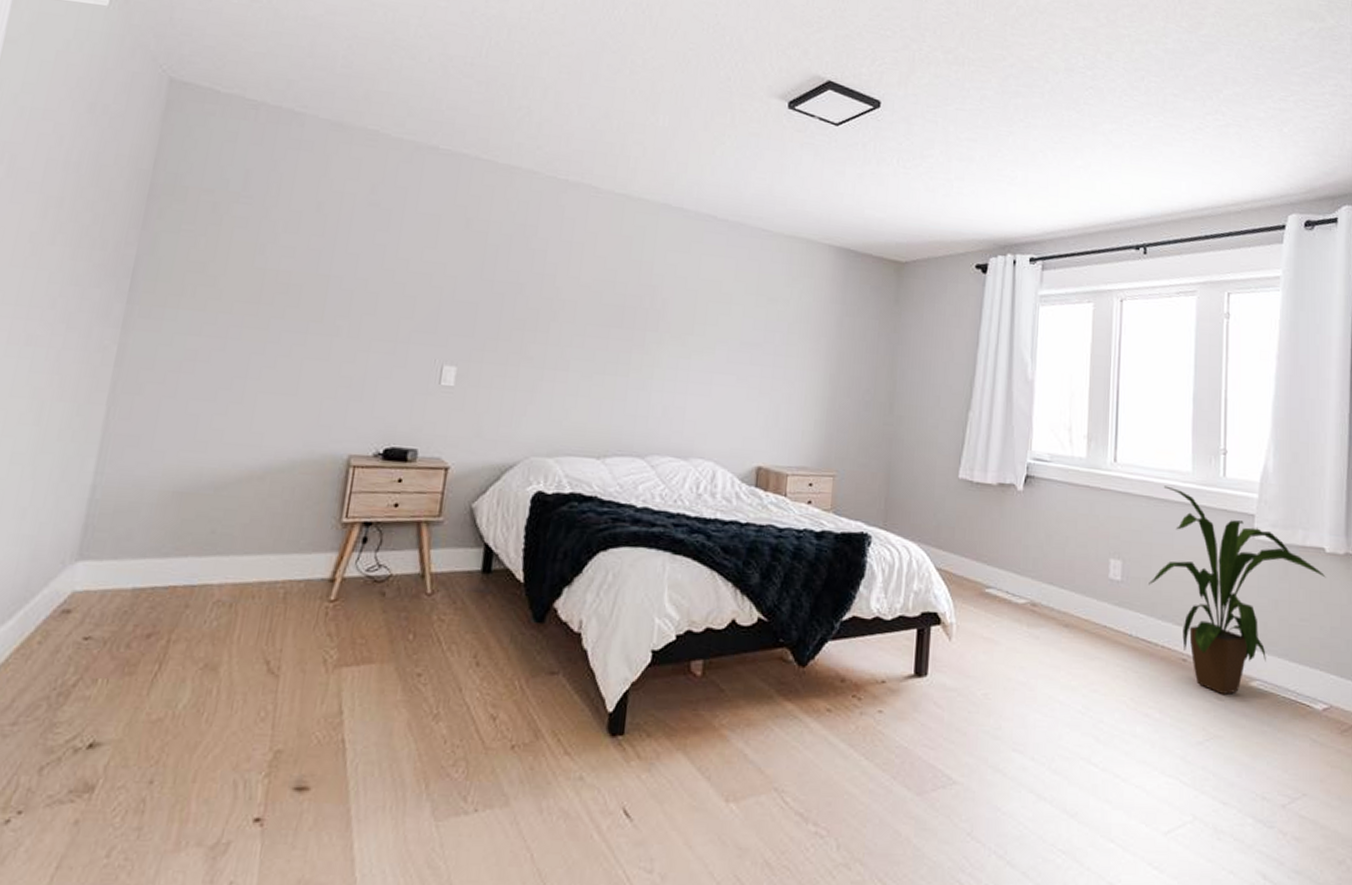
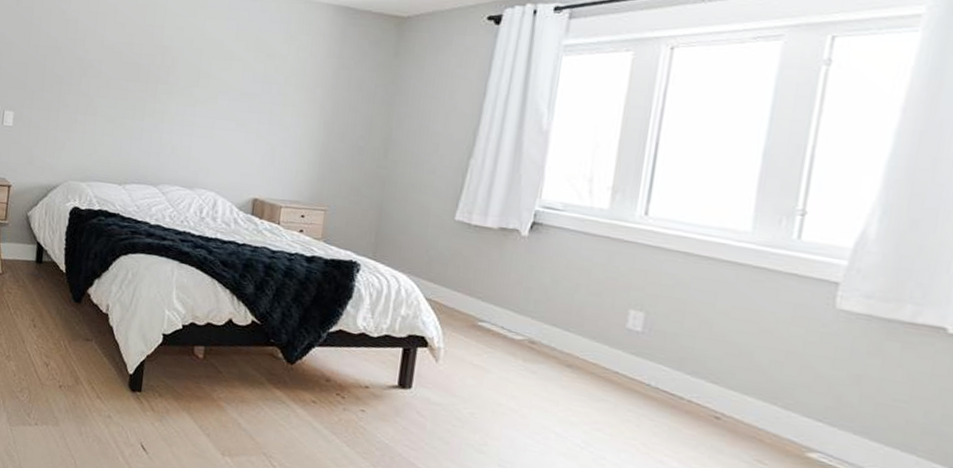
house plant: present [1149,486,1326,694] -> none [678,243,944,460]

